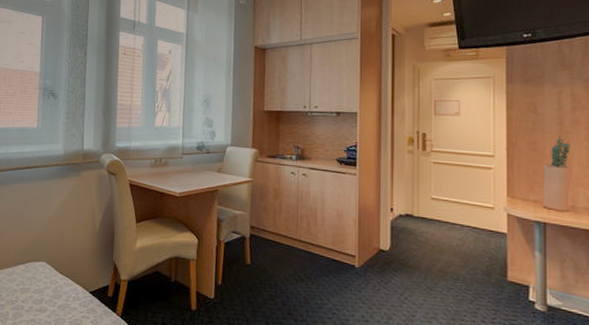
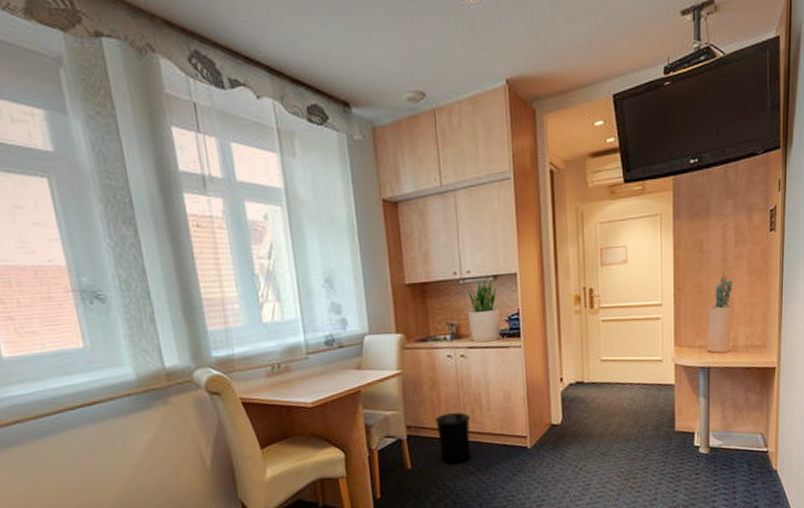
waste bin: none [275,221,305,269] -> present [435,412,471,465]
planter: none [312,113,340,167] -> present [468,278,501,343]

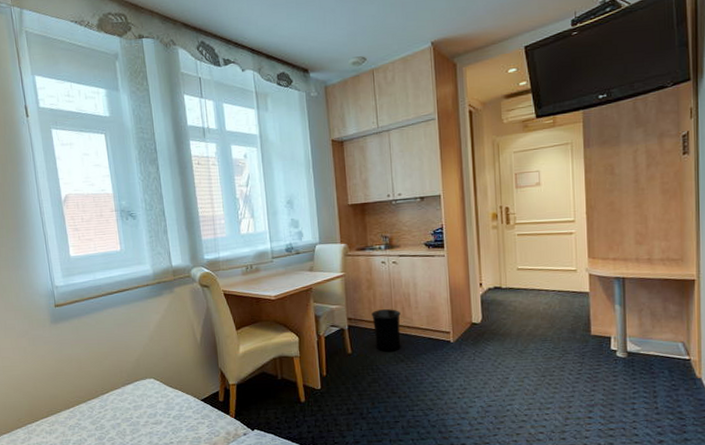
planter: present [468,278,501,343] -> none [399,199,427,252]
vase: present [706,273,733,354] -> none [620,193,646,266]

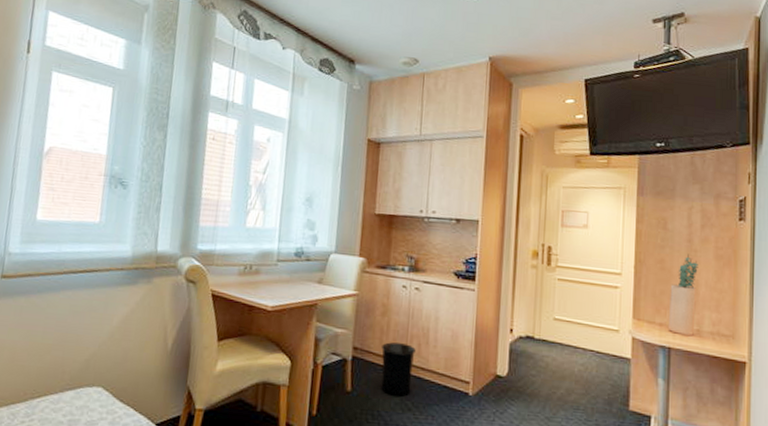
vase: none [620,193,646,266] -> present [668,253,698,337]

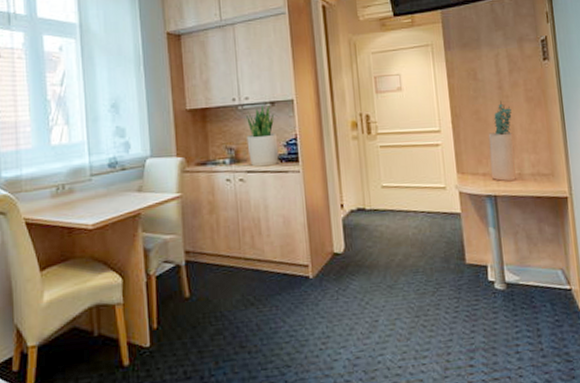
waste bin: present [381,342,416,397] -> none [214,238,251,294]
planter: none [427,220,458,281] -> present [246,104,280,167]

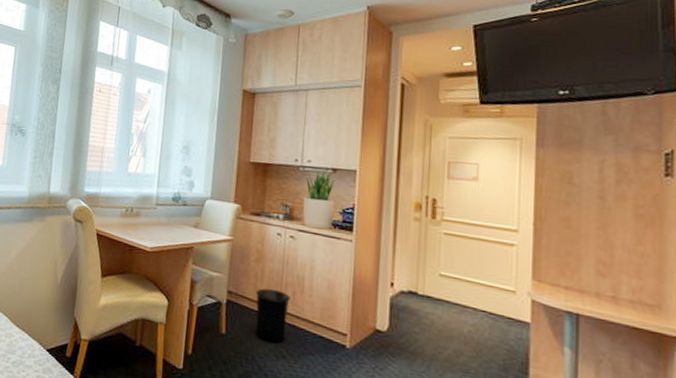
waste bin: none [214,238,251,294] -> present [255,288,290,344]
vase: present [488,100,516,182] -> none [575,211,613,304]

